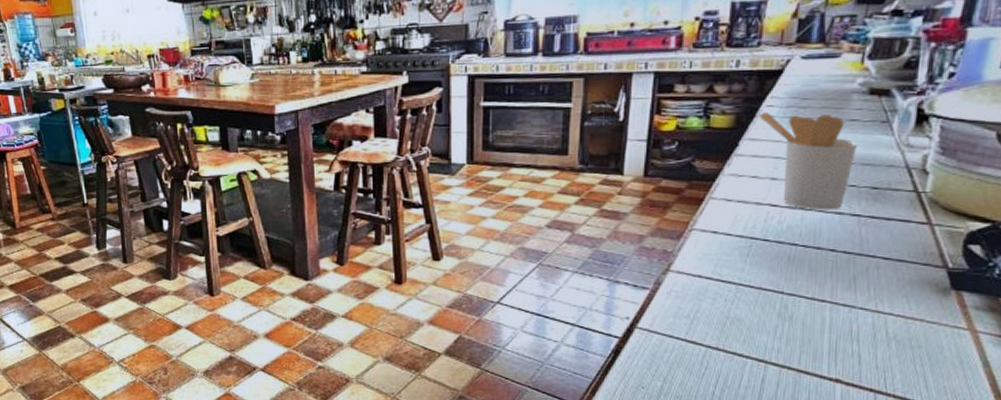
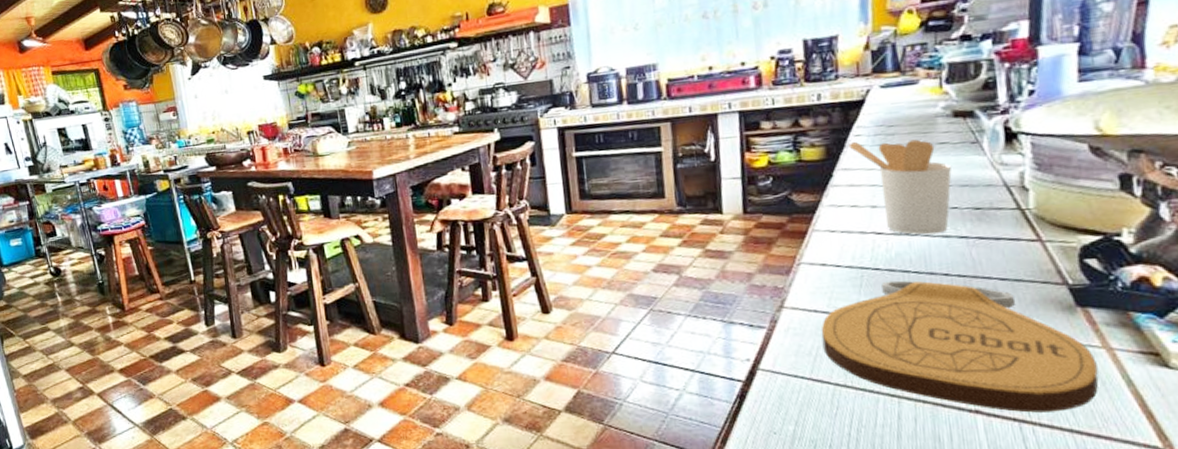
cutting board: none [701,252,959,386] -> present [821,280,1099,413]

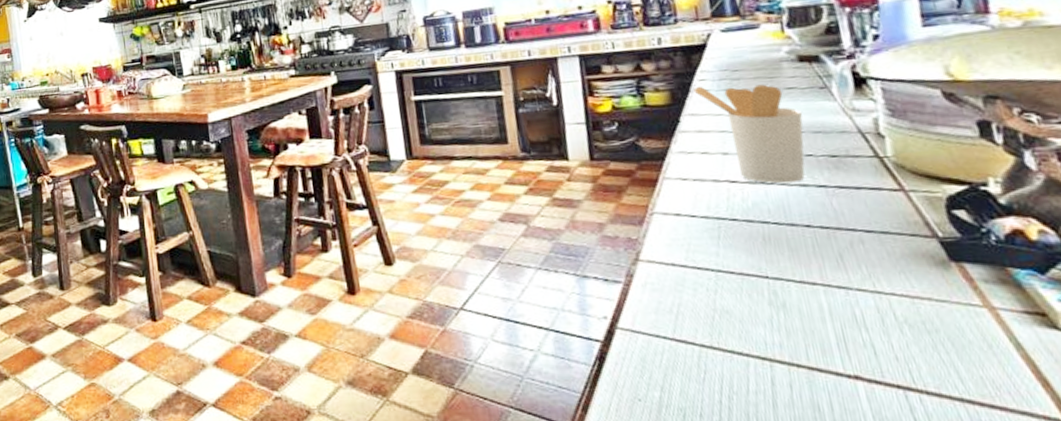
cutting board: present [821,280,1099,413] -> none [680,232,985,379]

